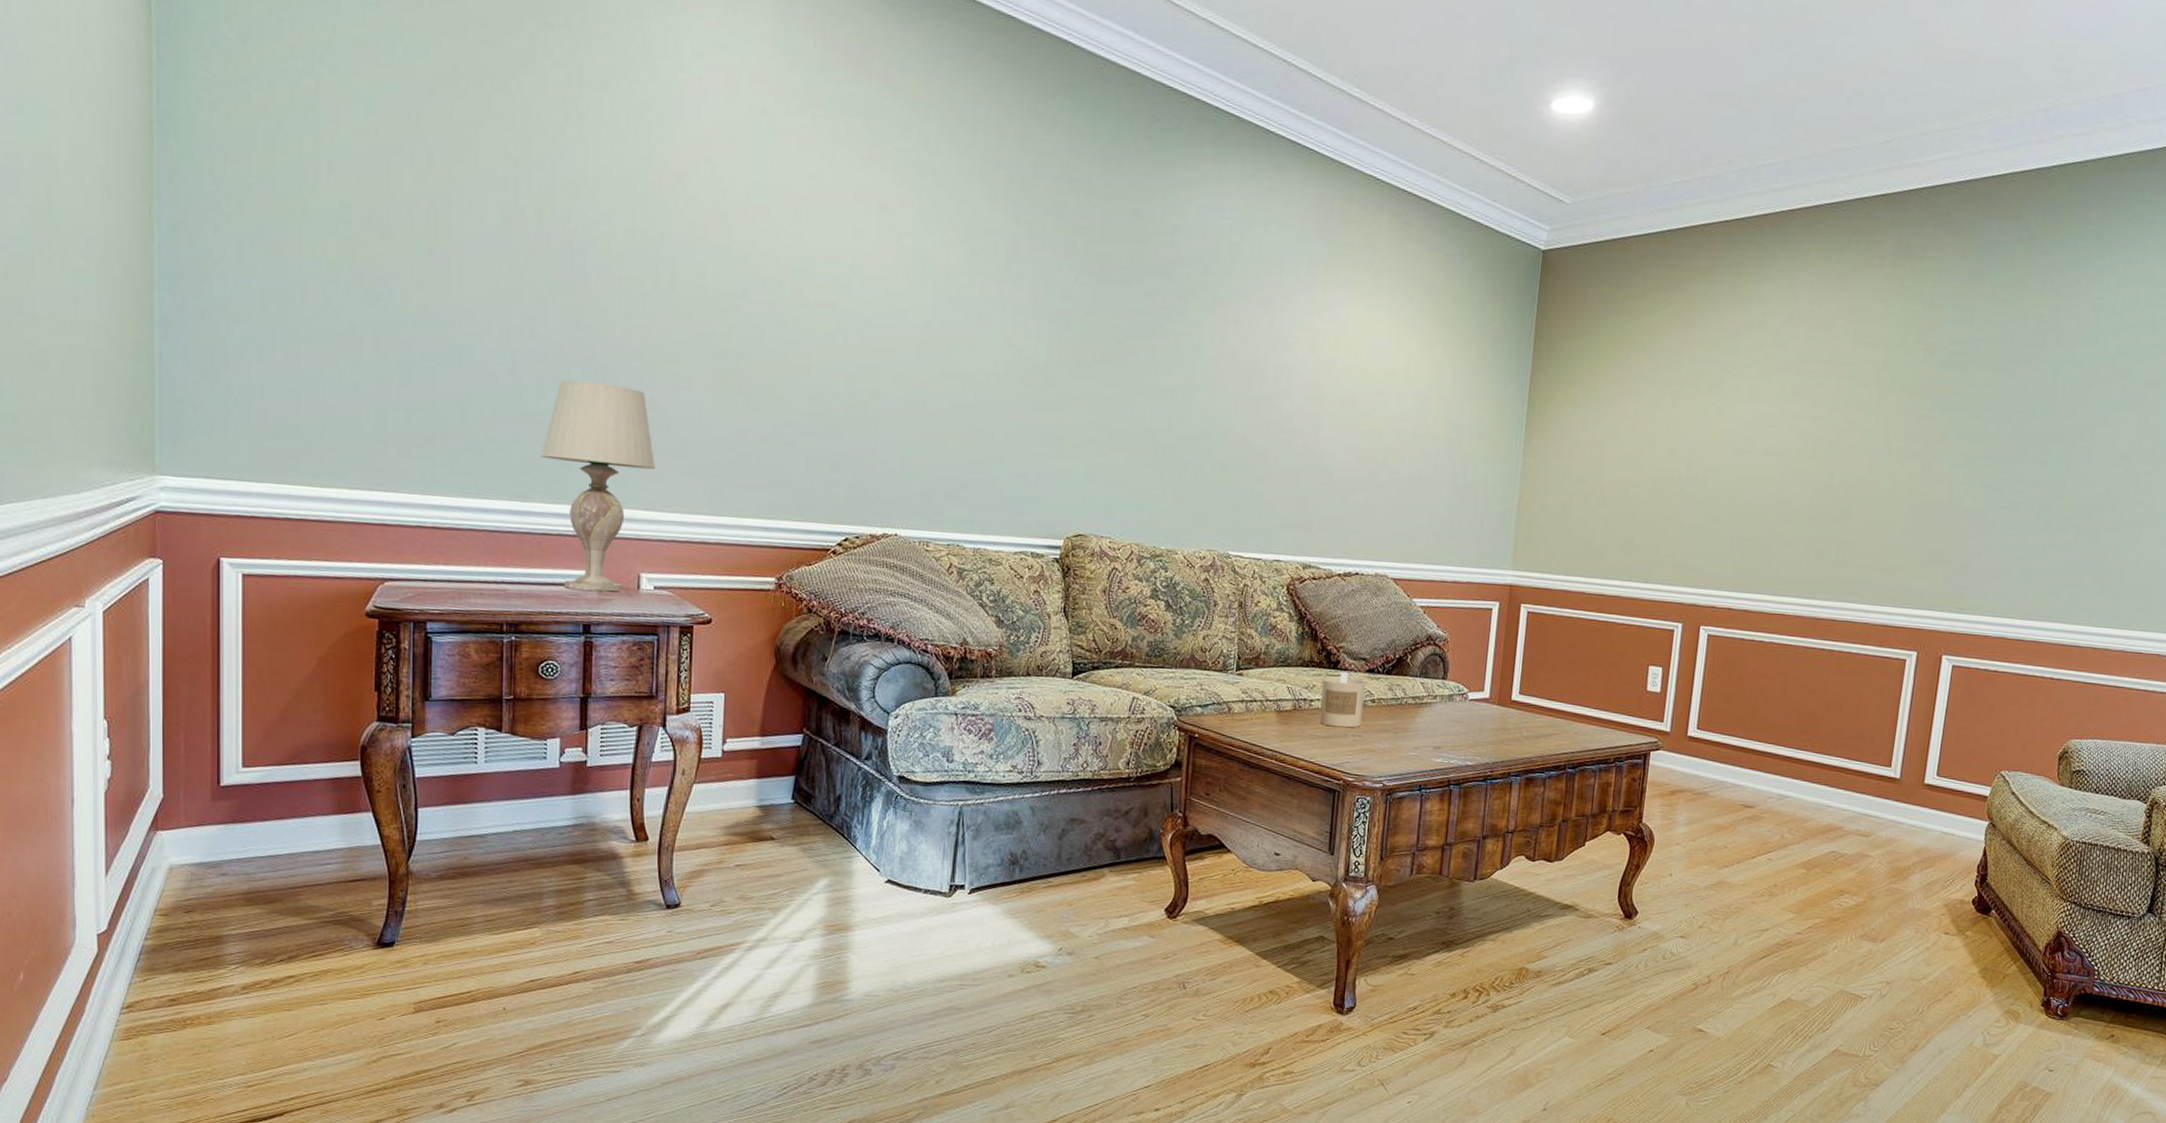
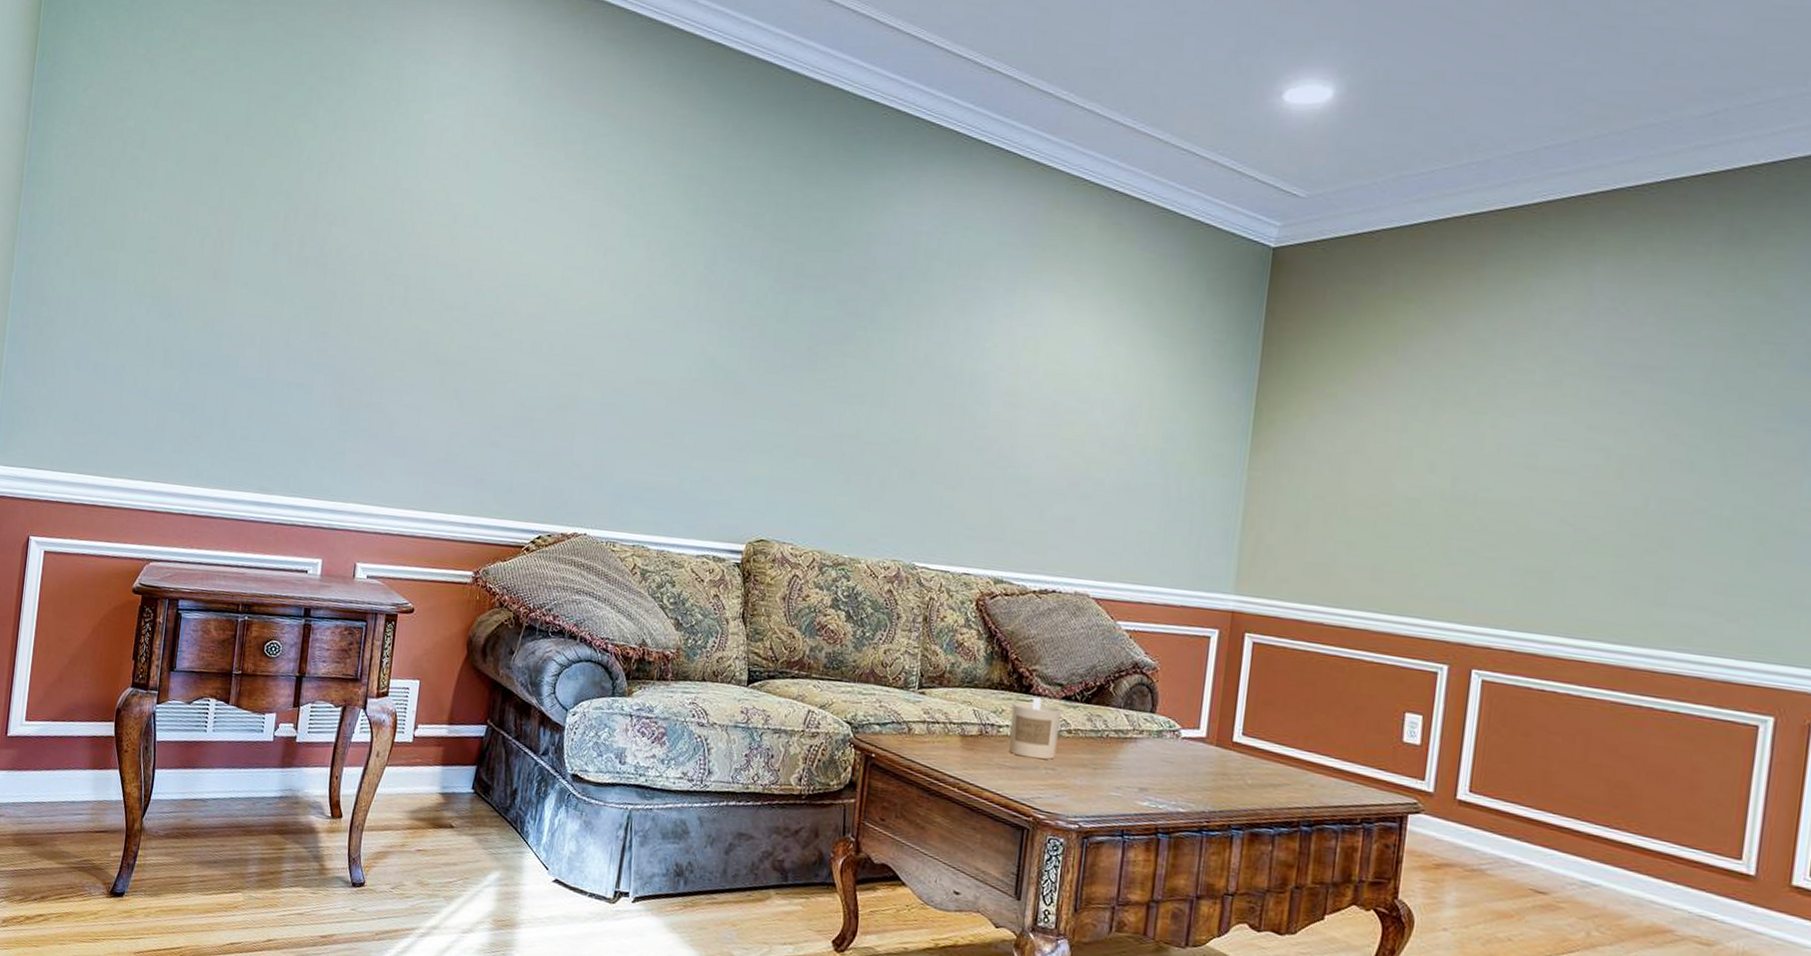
table lamp: present [541,380,655,592] -> none [284,385,377,580]

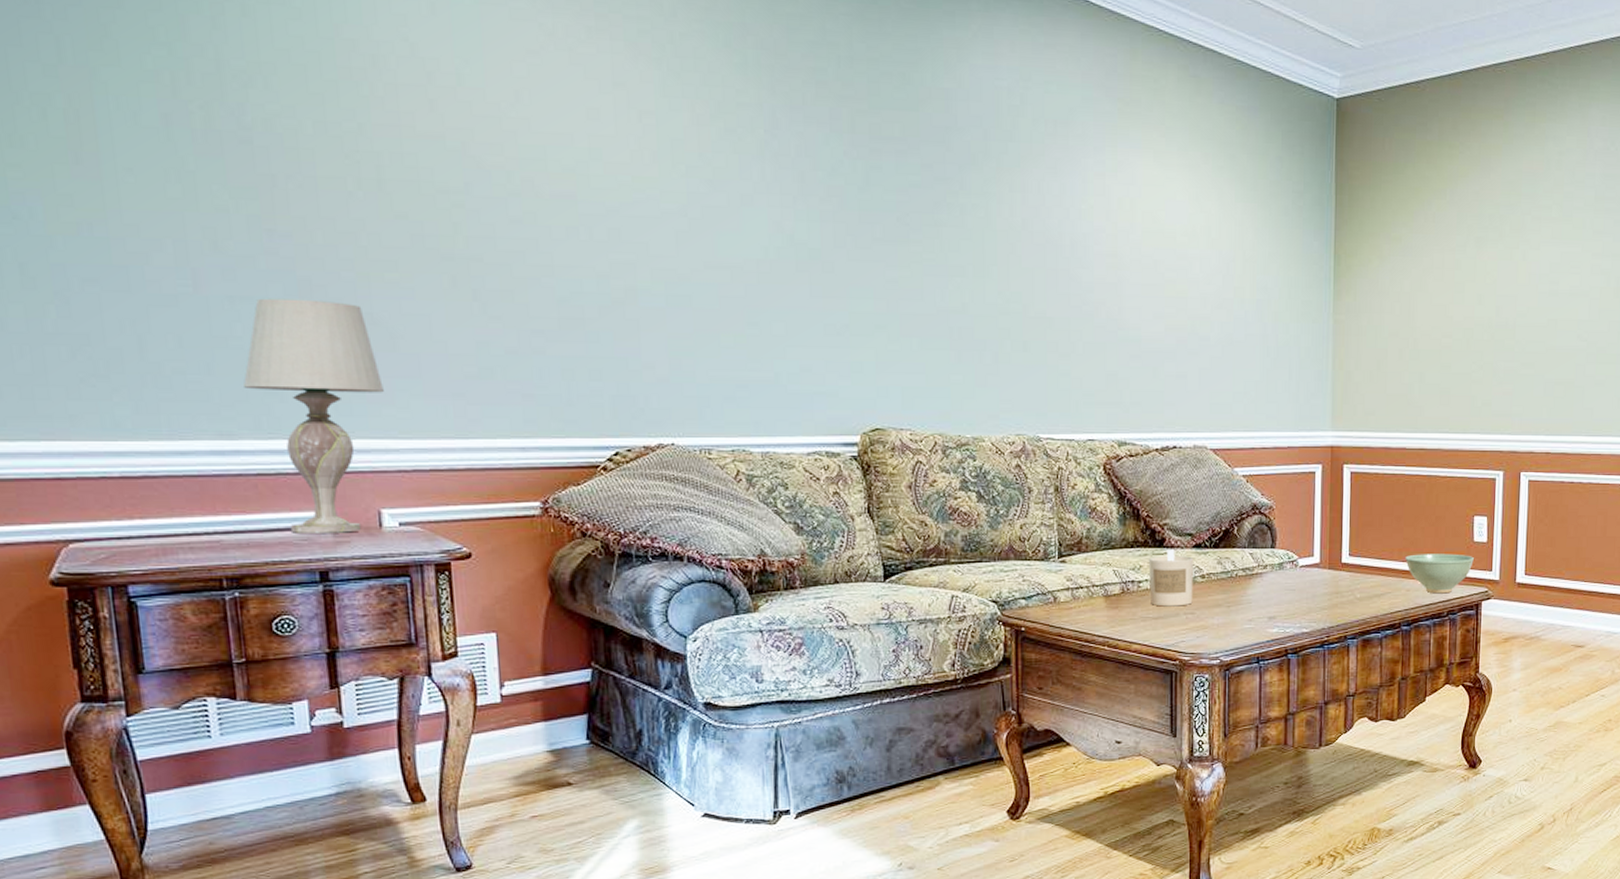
table lamp: none [284,385,377,580] -> present [244,298,384,533]
bowl: none [1312,745,1401,798] -> present [1405,554,1474,594]

